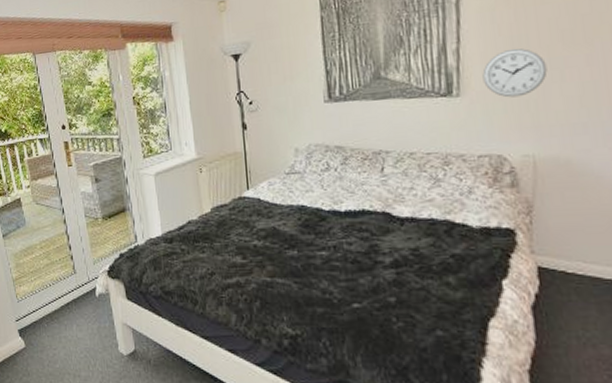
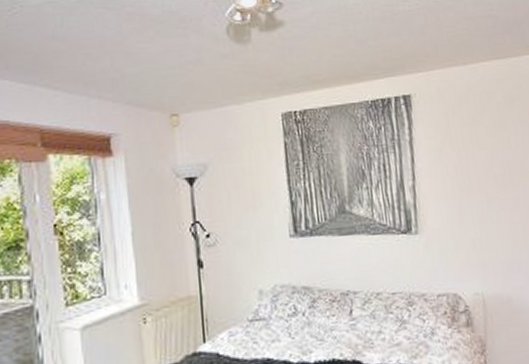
wall clock: present [482,48,548,98] -> none [436,189,487,236]

